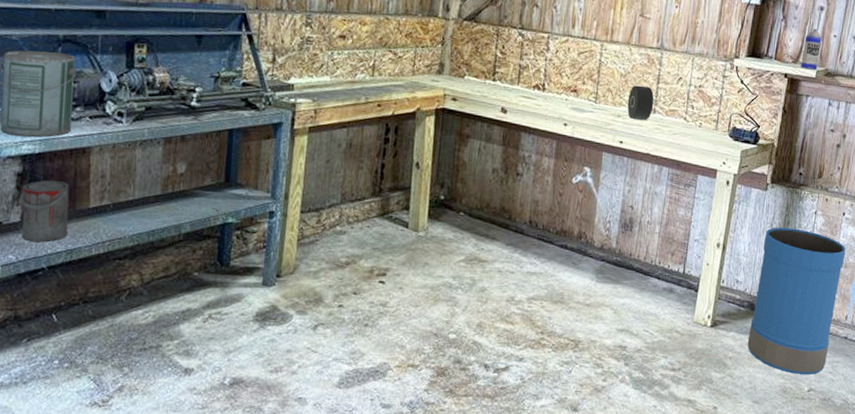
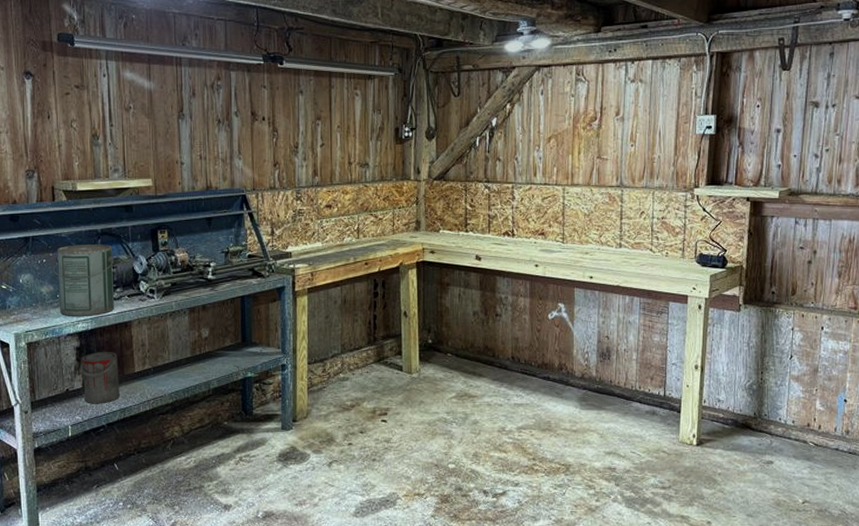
duct tape: present [627,85,654,120] -> none [593,223,619,255]
garbage can: present [747,227,846,374] -> none [735,346,828,487]
spray can: present [800,28,822,70] -> none [762,151,781,191]

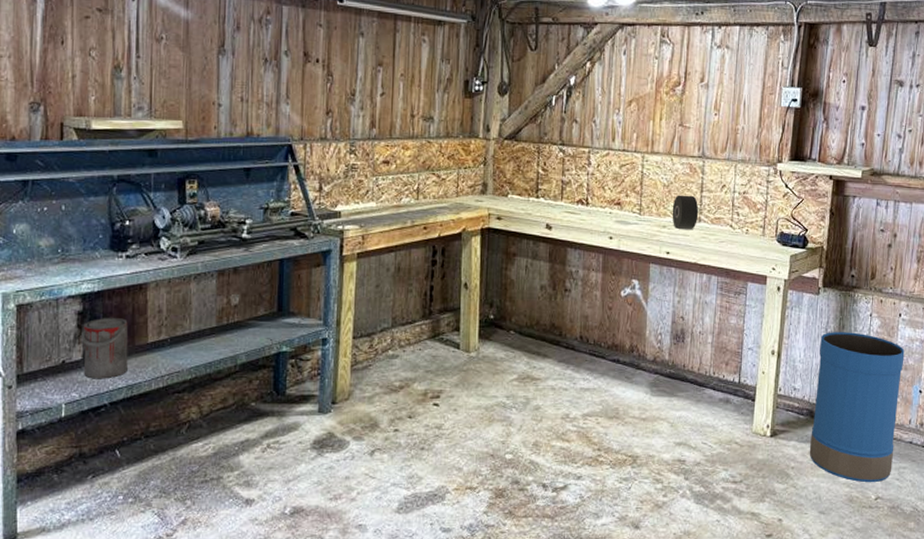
paint can: present [52,244,115,316] -> none [54,192,131,276]
duct tape: none [593,223,619,255] -> present [672,195,699,229]
garbage can: none [735,346,828,487] -> present [809,332,905,482]

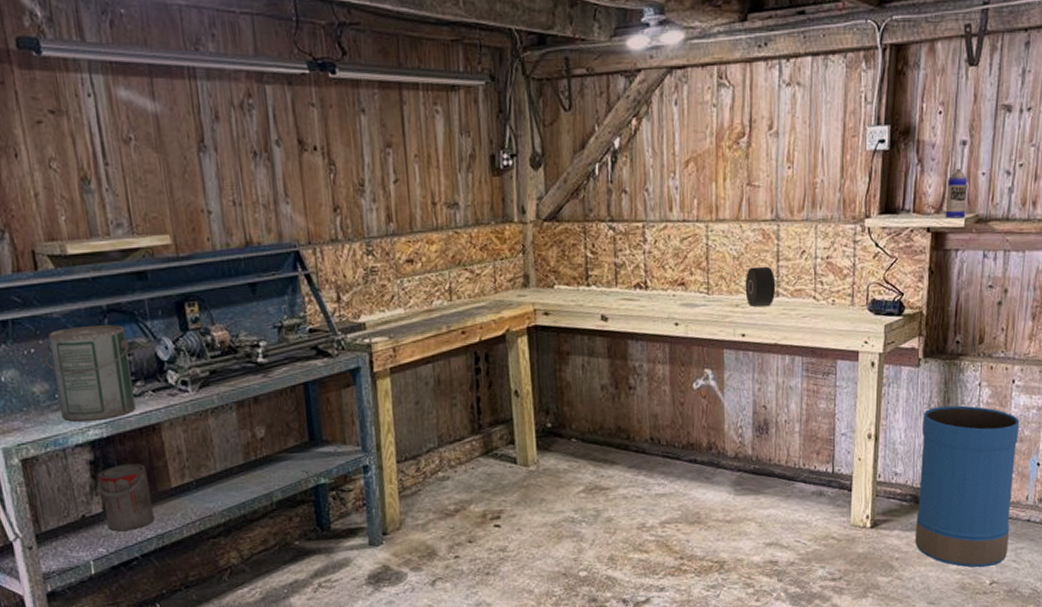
paint can: none [54,192,131,276] -> present [43,325,137,422]
spray can: none [845,128,865,170] -> present [945,168,968,219]

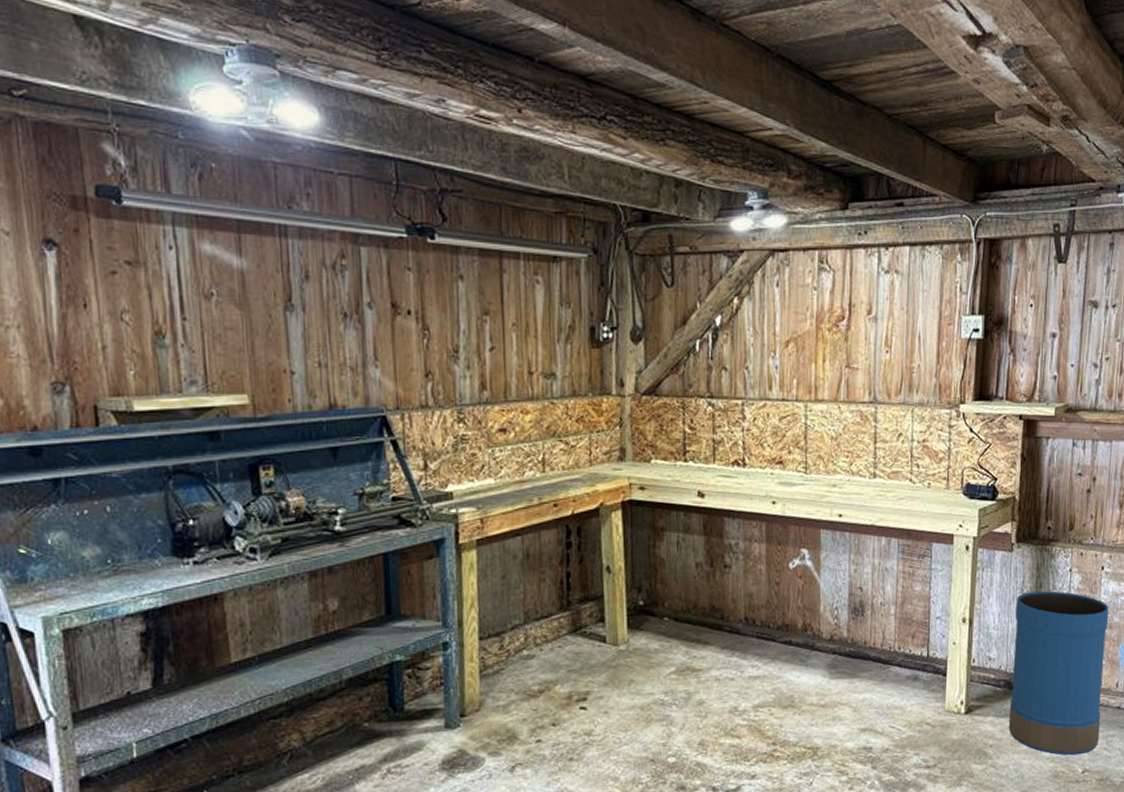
paint can: present [43,325,137,422] -> none [97,487,198,590]
paint can: present [97,464,154,532] -> none [147,636,209,711]
duct tape: present [745,266,776,307] -> none [842,447,873,487]
spray can: present [945,168,968,219] -> none [1036,359,1057,407]

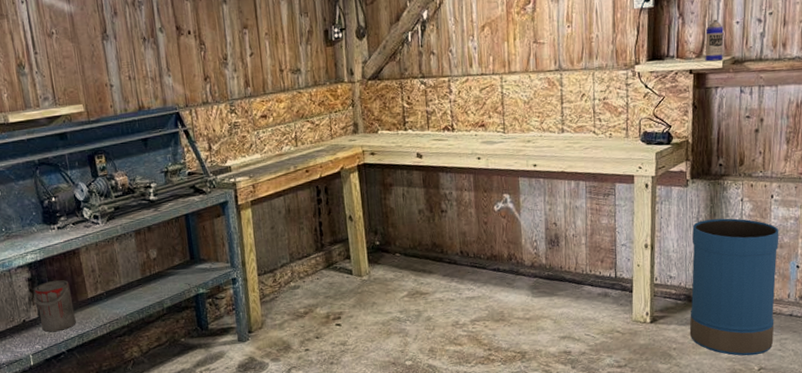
paint can: none [147,636,209,711] -> present [34,280,76,333]
spray can: none [1036,359,1057,407] -> present [705,19,724,62]

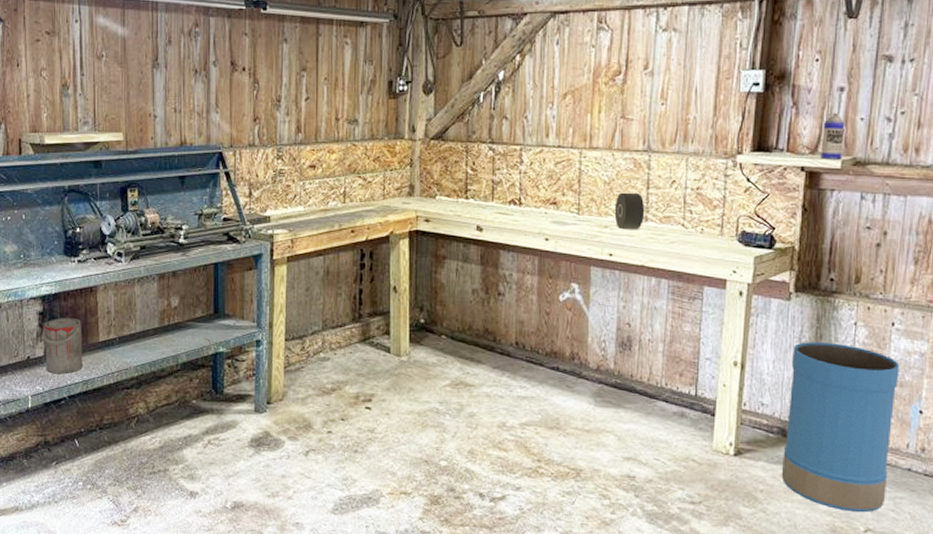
duct tape: none [534,108,561,142] -> present [614,192,645,229]

